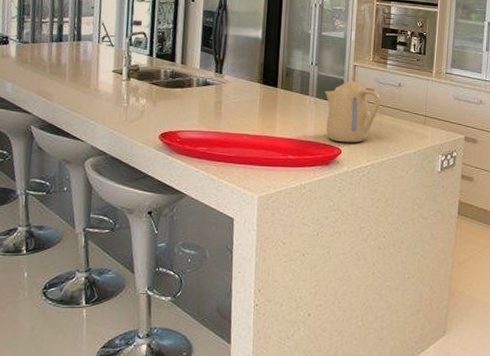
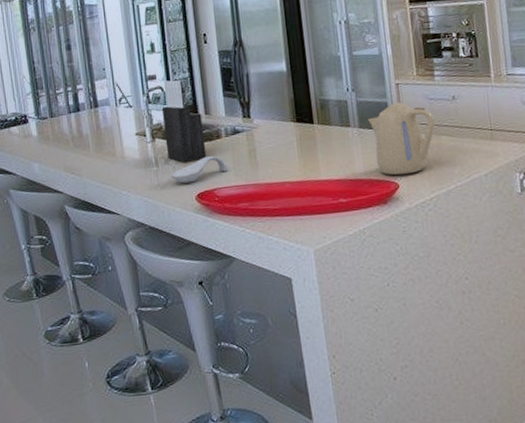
knife block: none [139,28,178,103] -> present [161,80,207,163]
spoon rest: none [139,101,193,122] -> present [171,156,228,184]

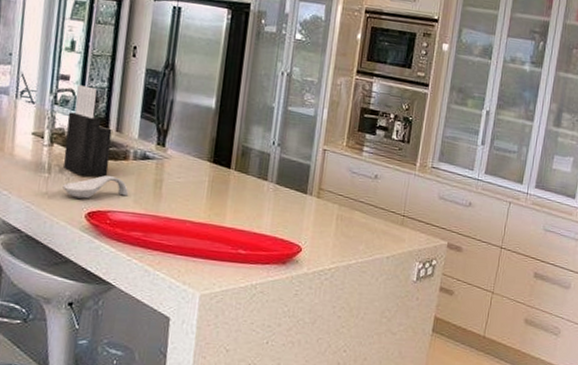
kettle: present [368,102,436,176] -> none [285,167,353,241]

